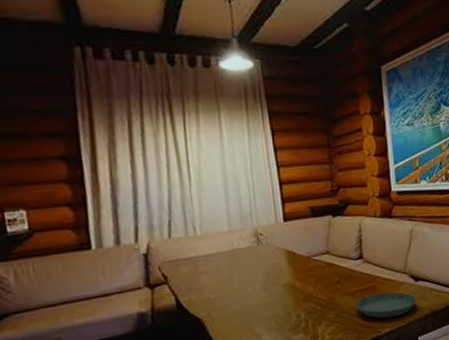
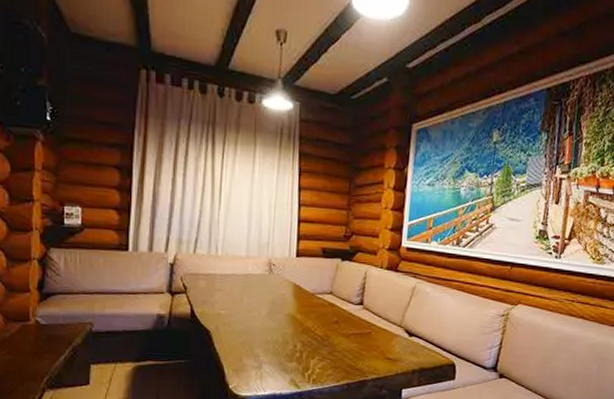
saucer: present [355,292,417,319] -> none [348,340,408,366]

